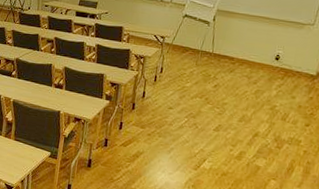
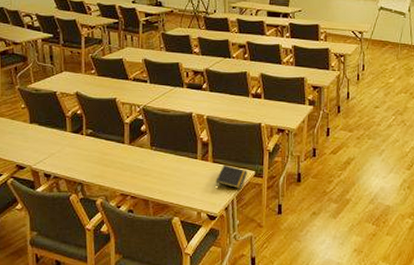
notepad: none [15,143,44,166] -> present [215,165,247,189]

